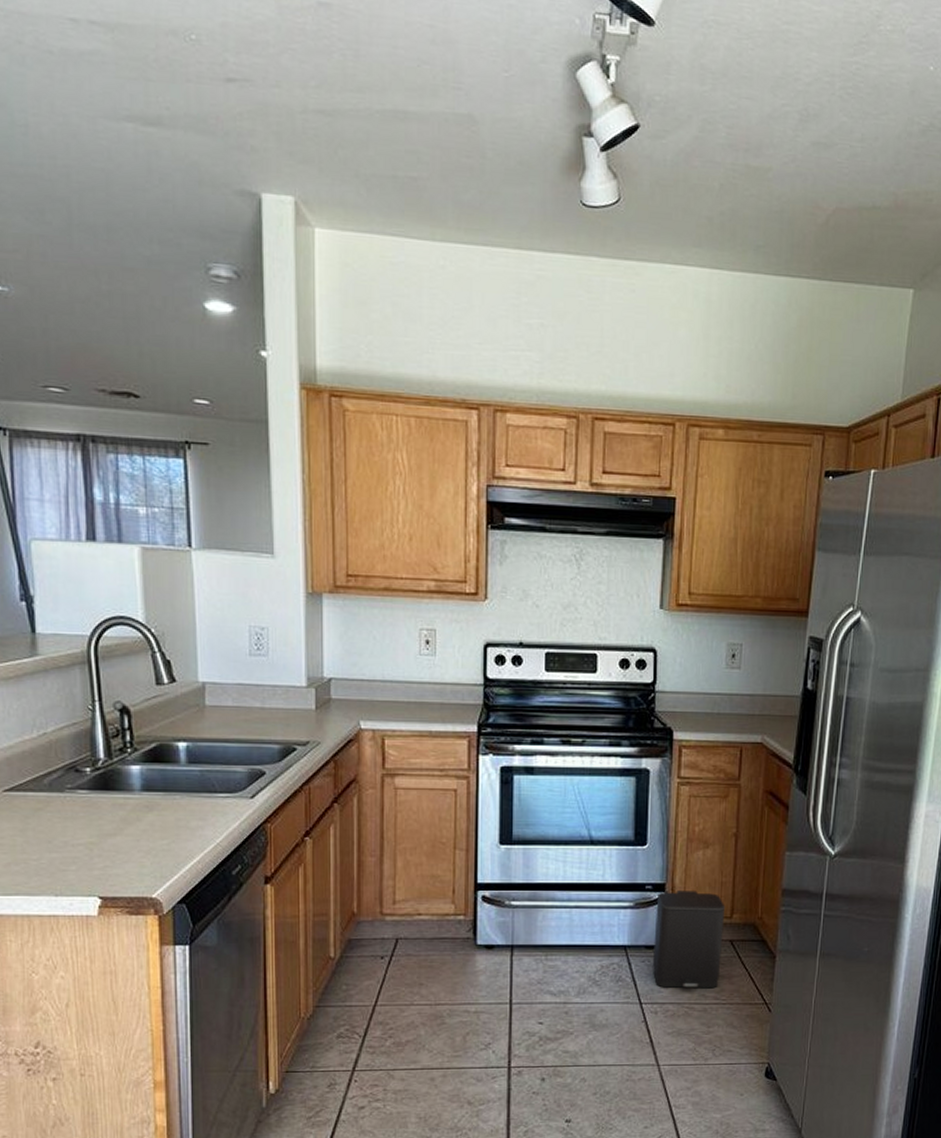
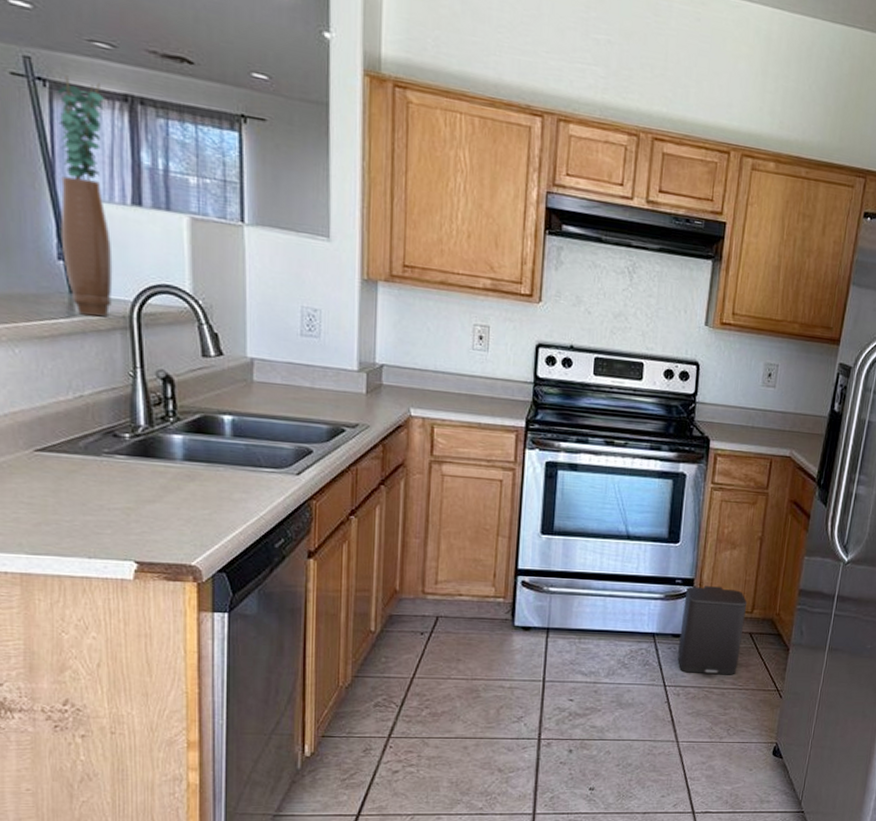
vase: none [15,422,71,653] -> present [56,75,113,317]

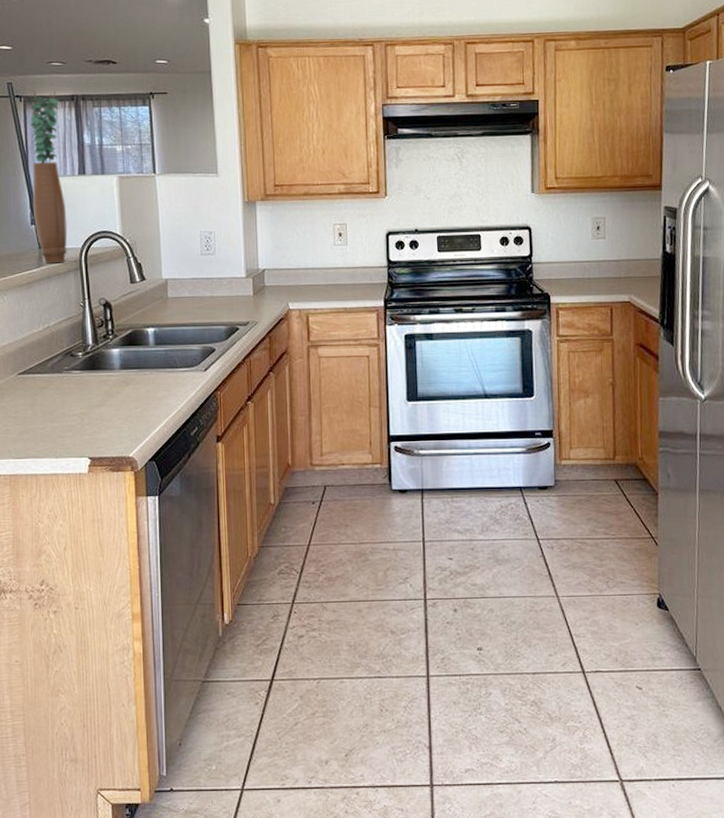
pedal bin: present [678,586,748,675] -> none [546,436,608,525]

